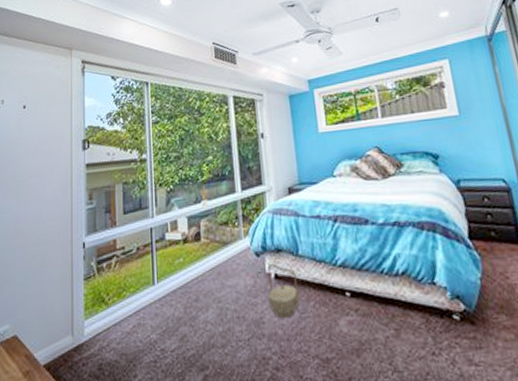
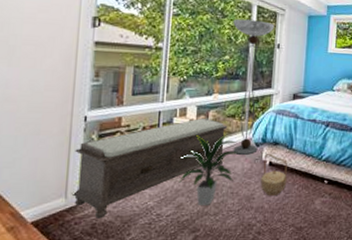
bench: none [77,229,225,358] -> present [71,117,228,219]
indoor plant: none [178,247,237,336] -> present [179,134,238,205]
floor lamp: none [211,111,259,269] -> present [233,19,275,155]

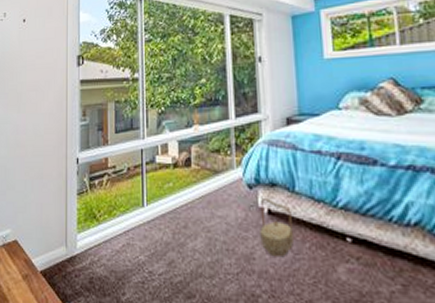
bench: present [71,117,228,219] -> none [71,154,215,272]
indoor plant: present [179,134,238,205] -> none [167,174,227,264]
floor lamp: present [233,19,275,155] -> none [205,32,252,200]

